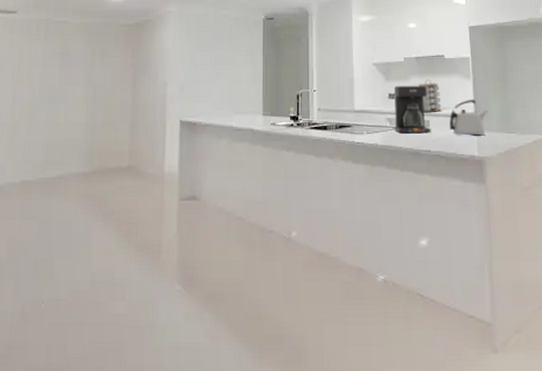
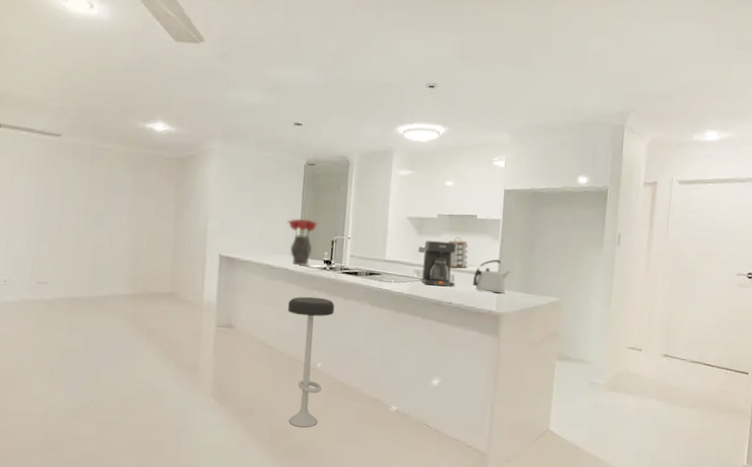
bouquet: none [249,74,282,125] -> present [287,218,319,266]
bar stool: none [256,157,305,310] -> present [288,296,335,428]

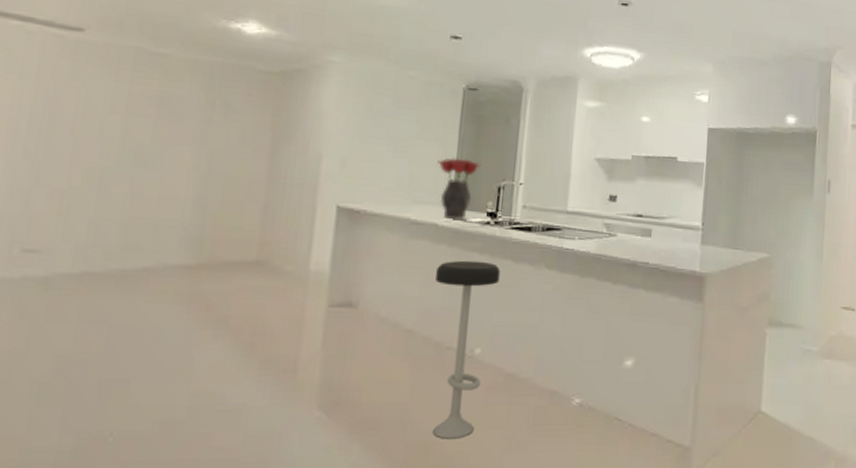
coffee maker: present [421,240,456,287] -> none [611,186,654,244]
spice rack: present [449,237,468,268] -> none [645,182,668,221]
kettle: present [472,259,511,294] -> none [672,209,716,250]

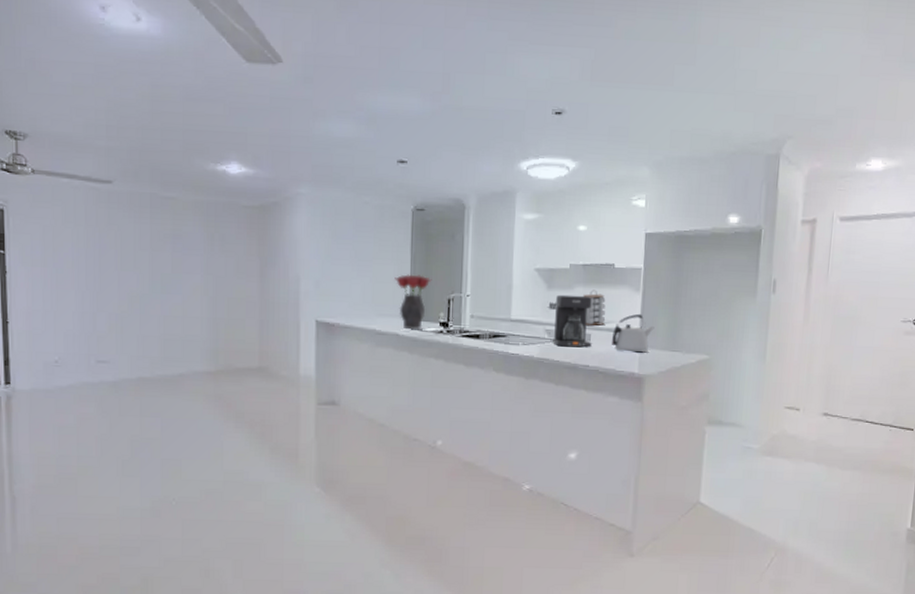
bar stool: present [433,260,501,439] -> none [400,365,454,514]
coffee maker: none [611,186,654,244] -> present [553,294,592,348]
spice rack: none [645,182,668,221] -> present [583,289,606,326]
kettle: none [672,209,716,250] -> present [611,313,655,353]

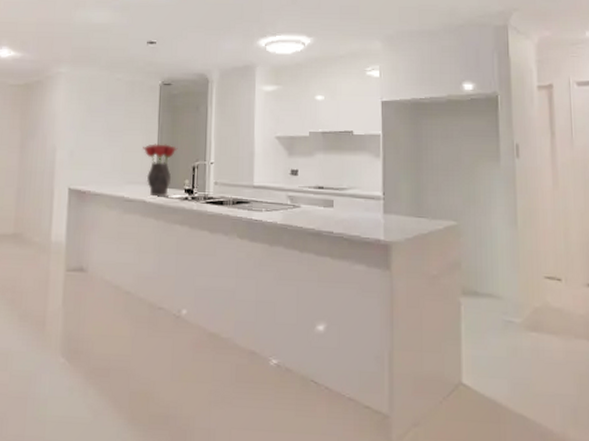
coffee maker: present [553,294,592,348] -> none [295,161,335,214]
spice rack: present [583,289,606,326] -> none [324,156,348,192]
kettle: present [611,313,655,353] -> none [354,179,398,219]

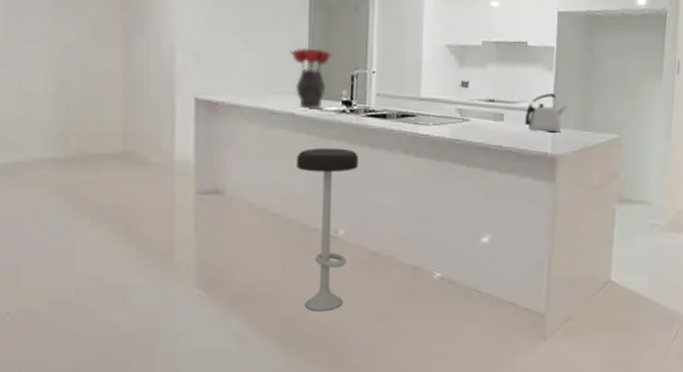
bar stool: none [146,231,199,390] -> present [297,147,359,311]
kettle: none [354,179,398,219] -> present [524,93,567,133]

